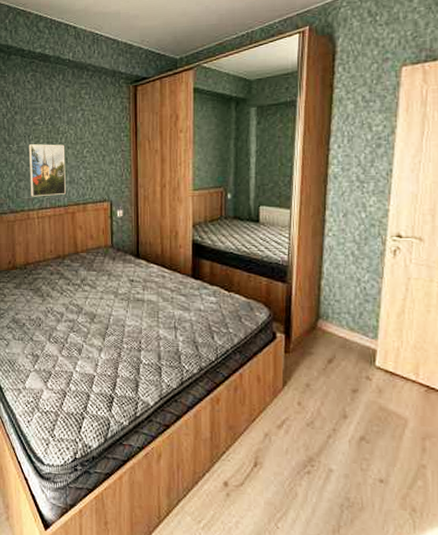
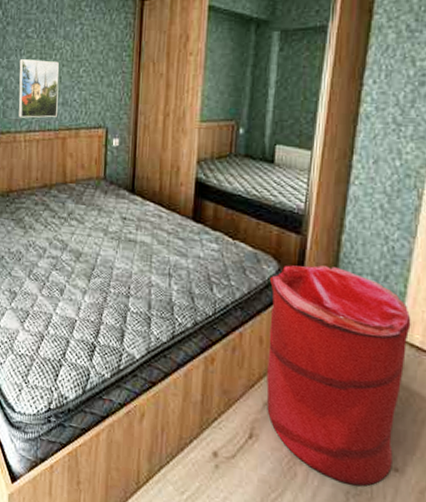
laundry hamper: none [262,309,385,499] -> present [266,265,411,486]

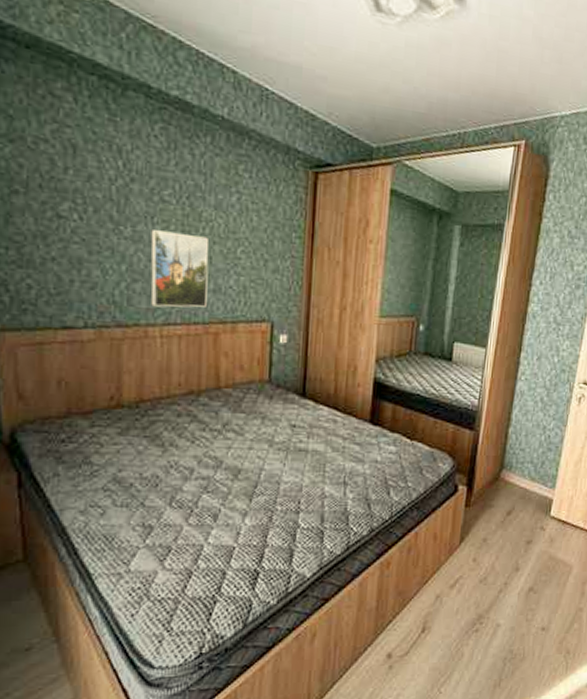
laundry hamper: present [266,265,411,486] -> none [439,458,560,652]

